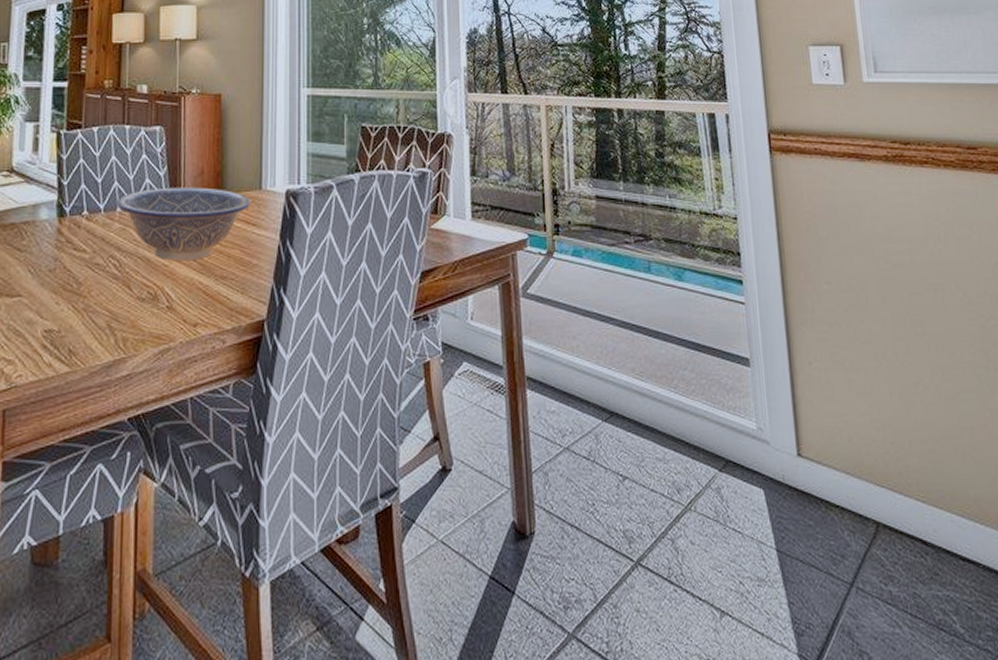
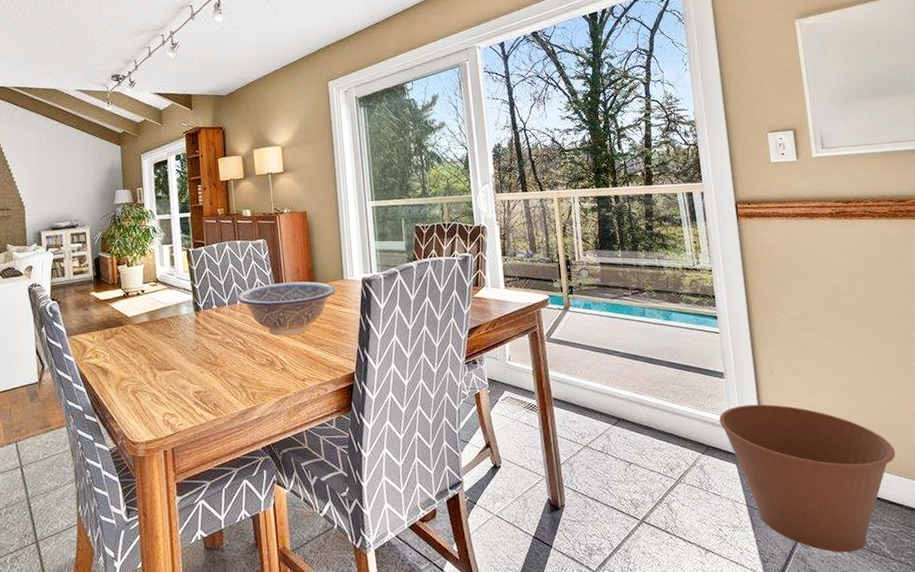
basket: none [743,406,970,628] -> present [719,404,896,553]

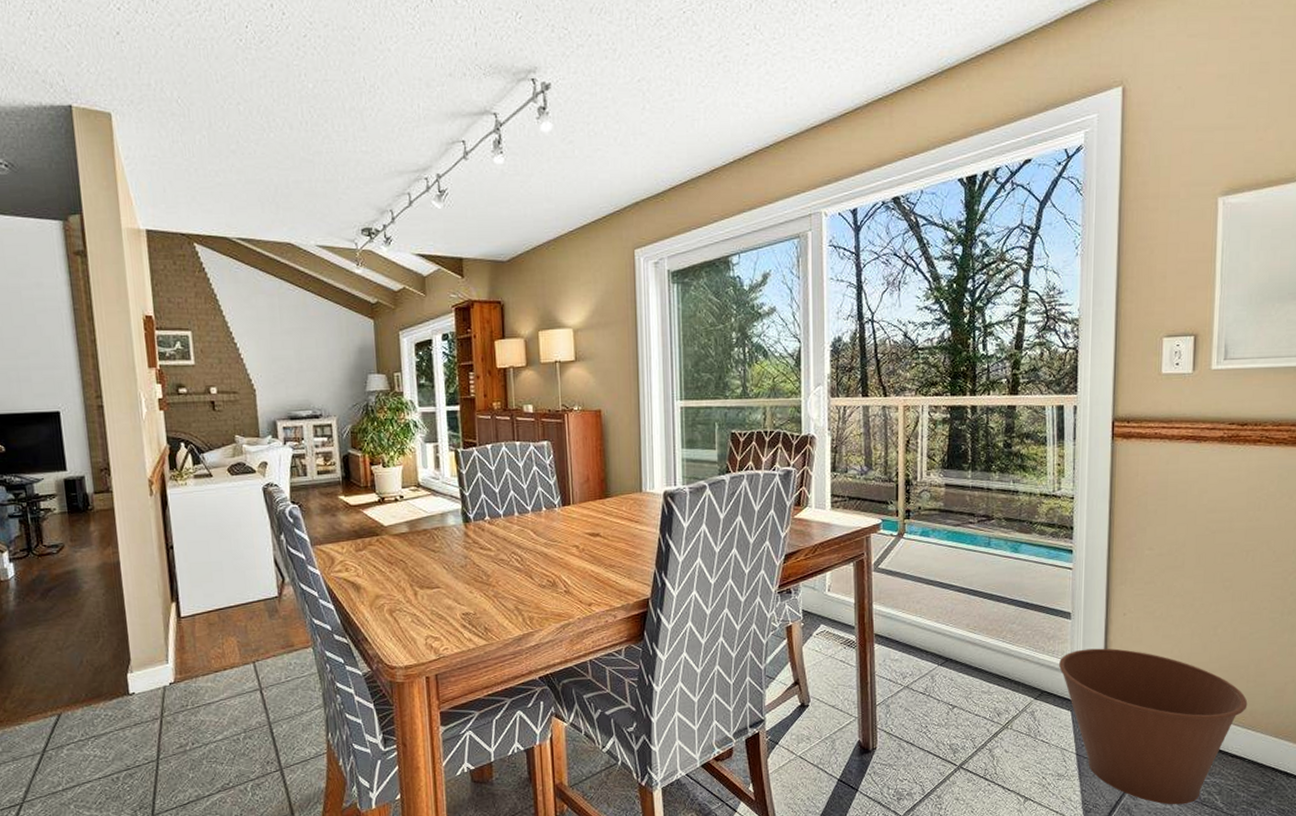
decorative bowl: present [236,281,336,336] -> none [513,492,632,555]

